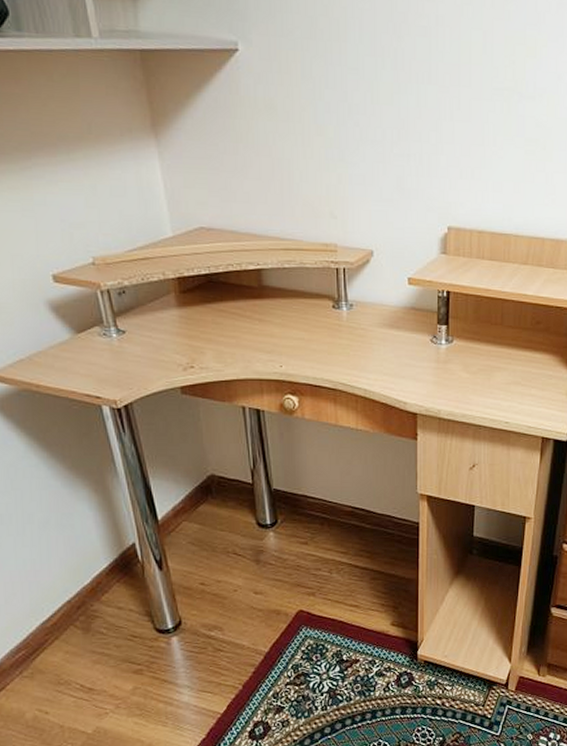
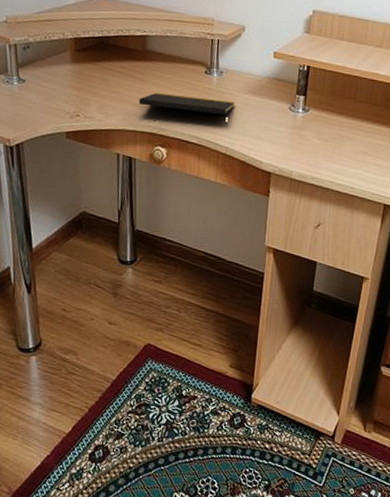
notepad: none [260,333,369,365] -> present [138,92,235,126]

